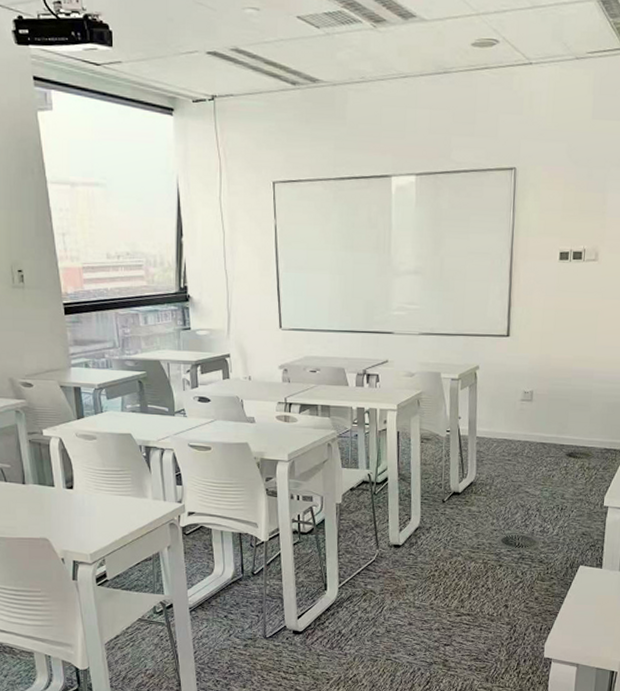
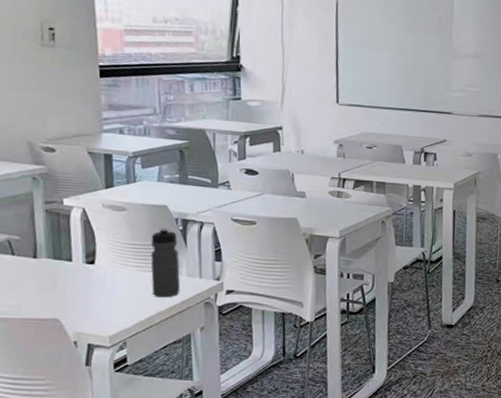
water bottle: none [119,454,148,519] -> present [150,228,181,298]

